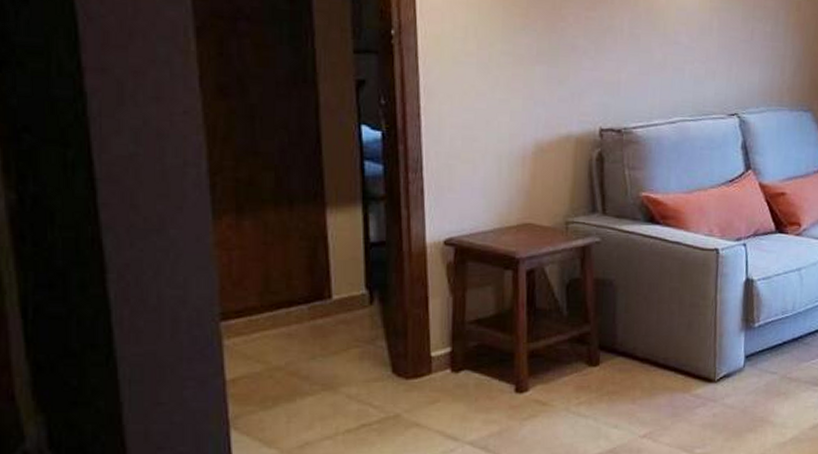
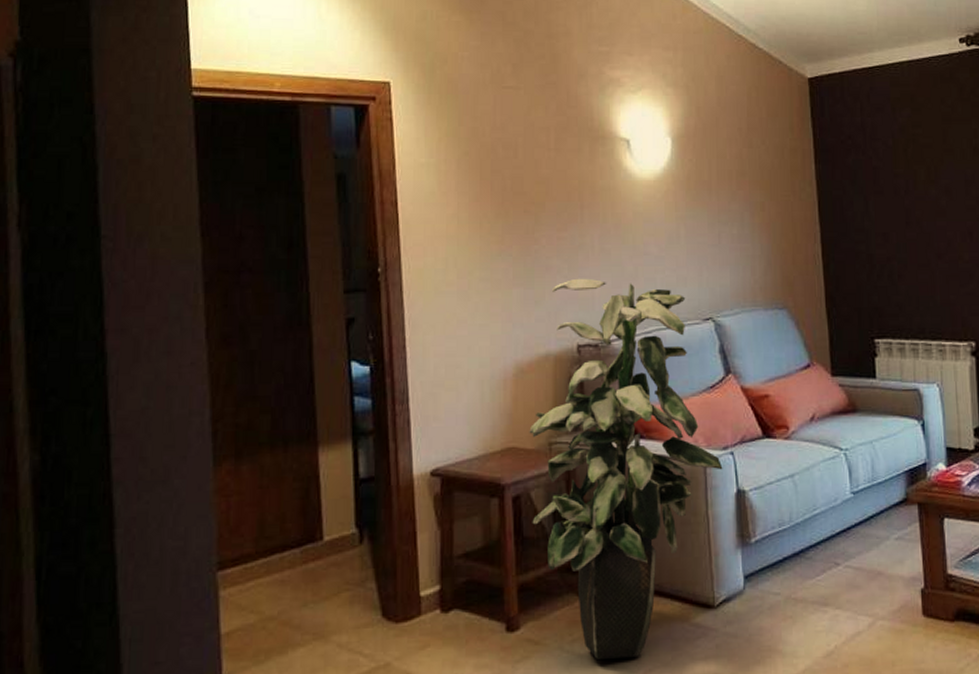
indoor plant: none [545,61,735,421] -> present [529,278,723,659]

